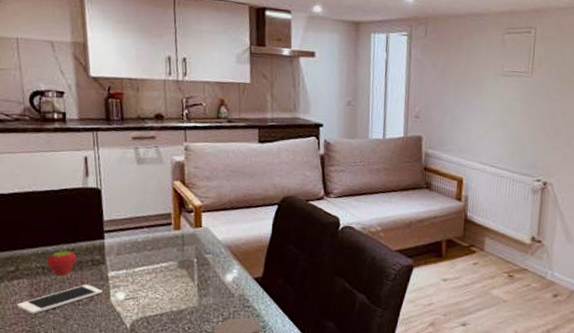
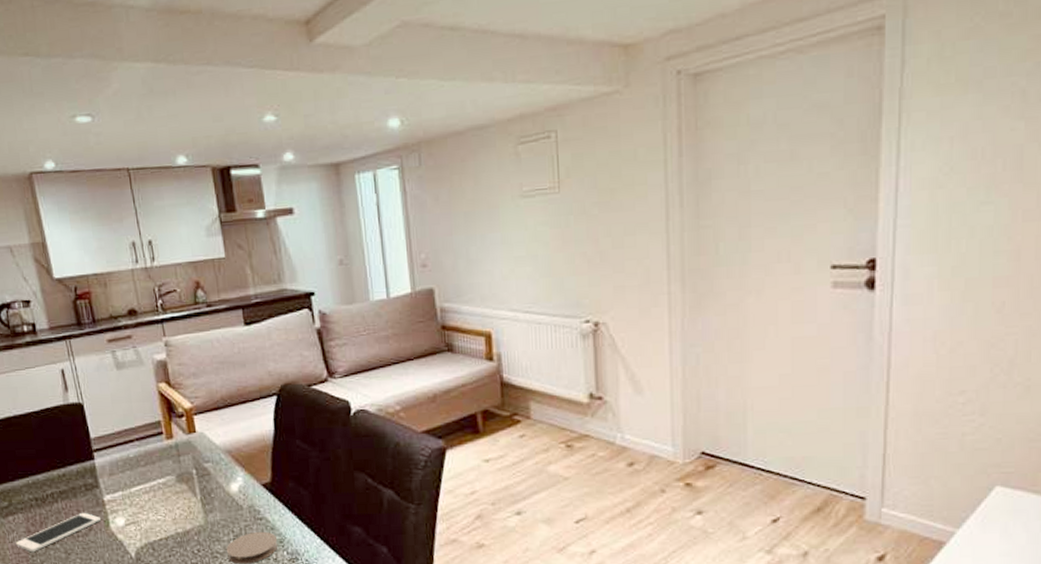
fruit: present [46,249,78,277] -> none [38,476,70,508]

